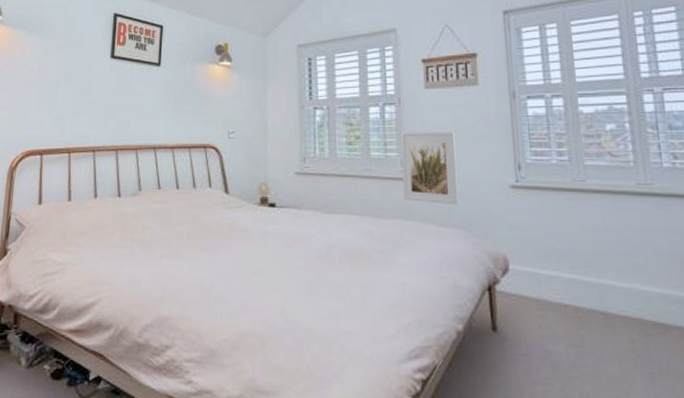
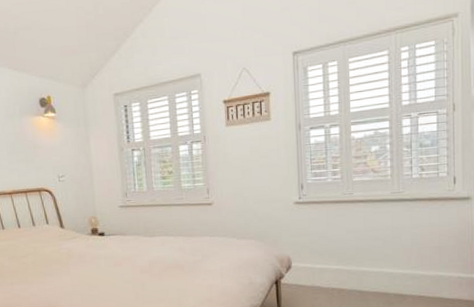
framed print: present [401,132,459,205] -> none [206,162,254,222]

